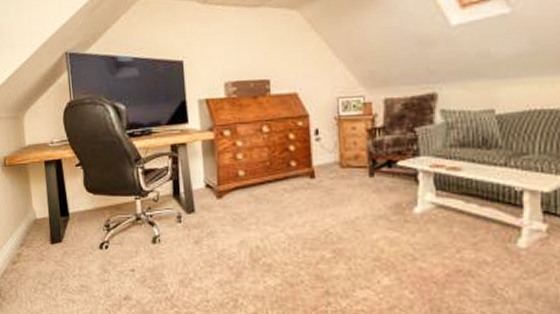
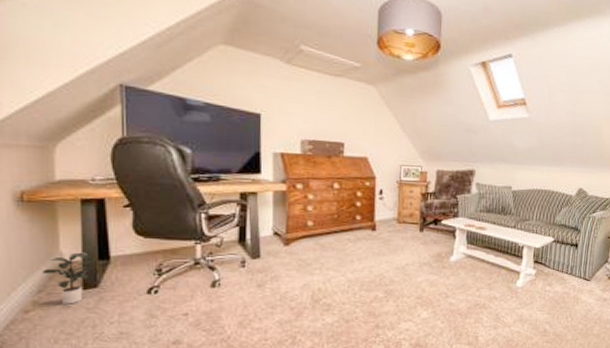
potted plant: none [21,209,59,257] -> present [41,252,95,304]

